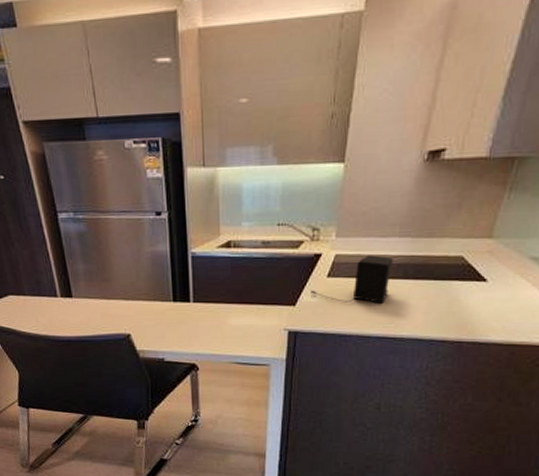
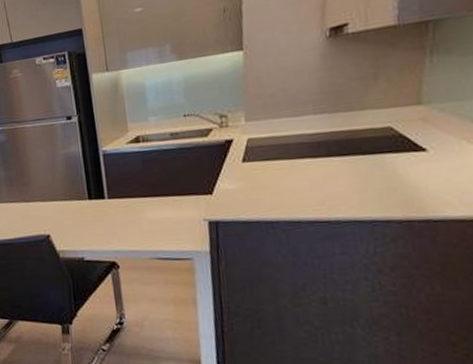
coffee maker: present [311,255,393,303] -> none [226,135,313,187]

